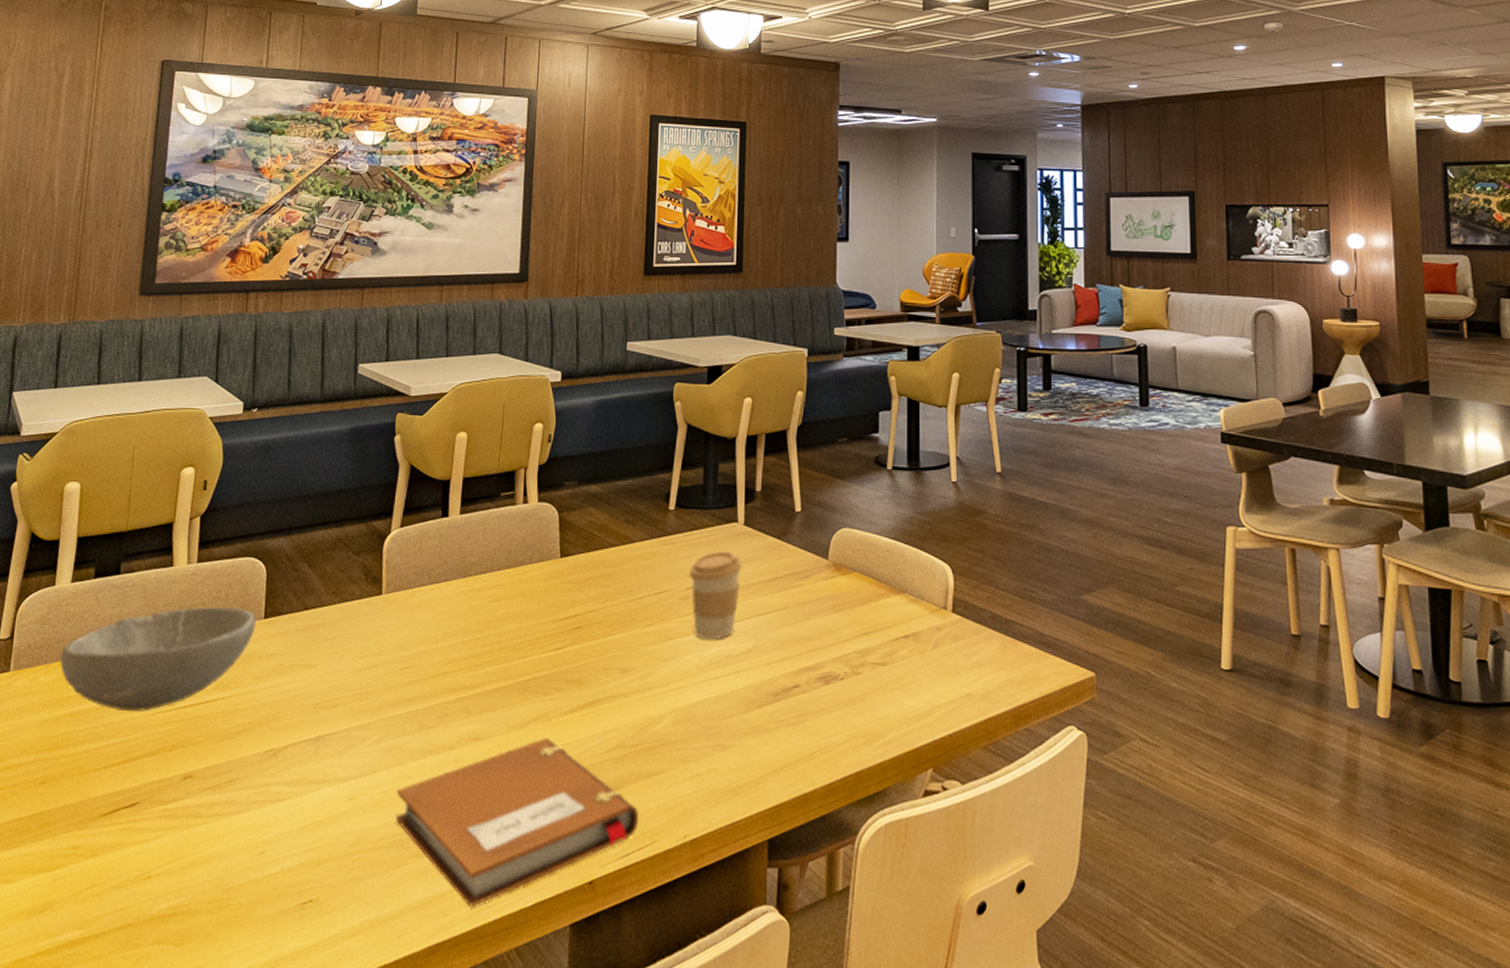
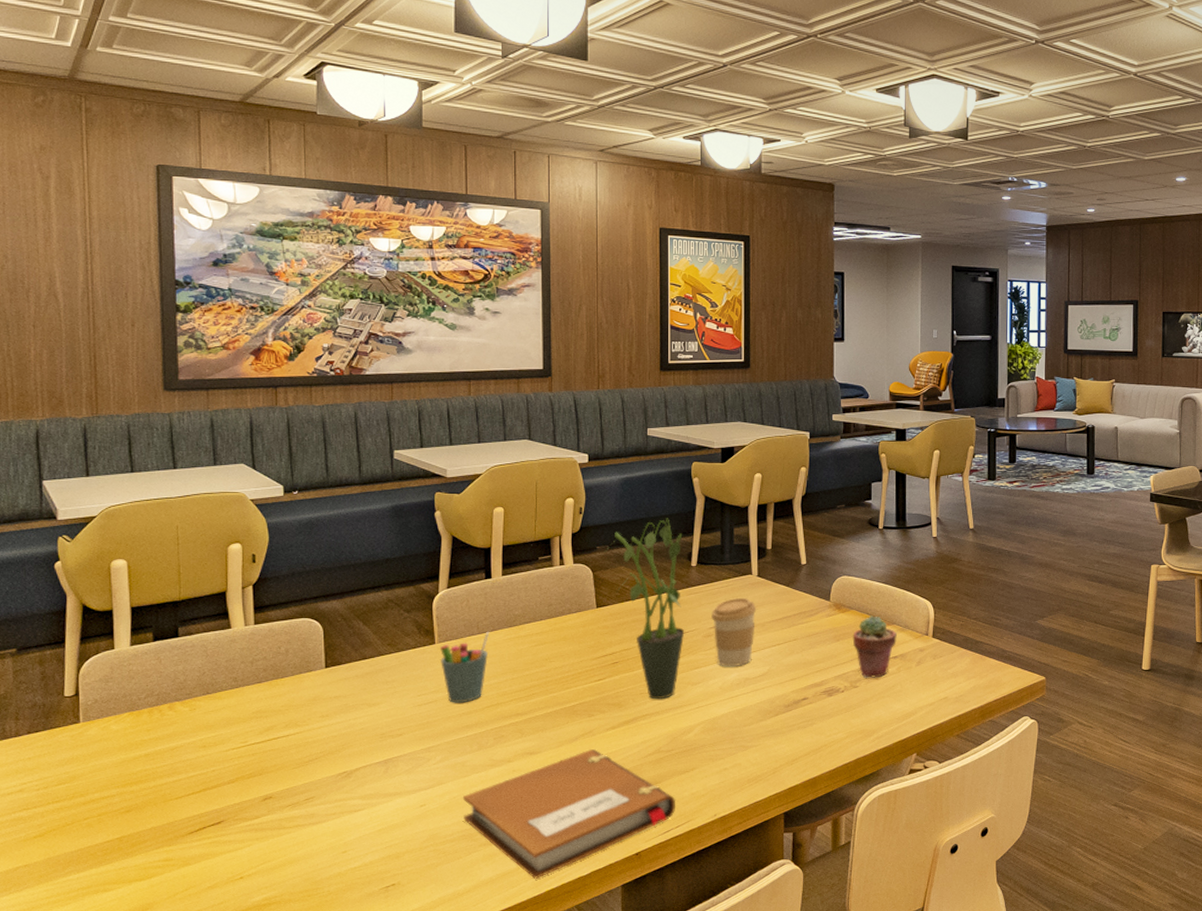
bowl: present [59,606,256,712] -> none [128,660,318,750]
pen holder: none [386,581,442,670] -> present [440,631,490,703]
potted plant: none [572,449,661,678] -> present [604,518,685,700]
potted succulent: none [854,580,908,663] -> present [852,615,897,678]

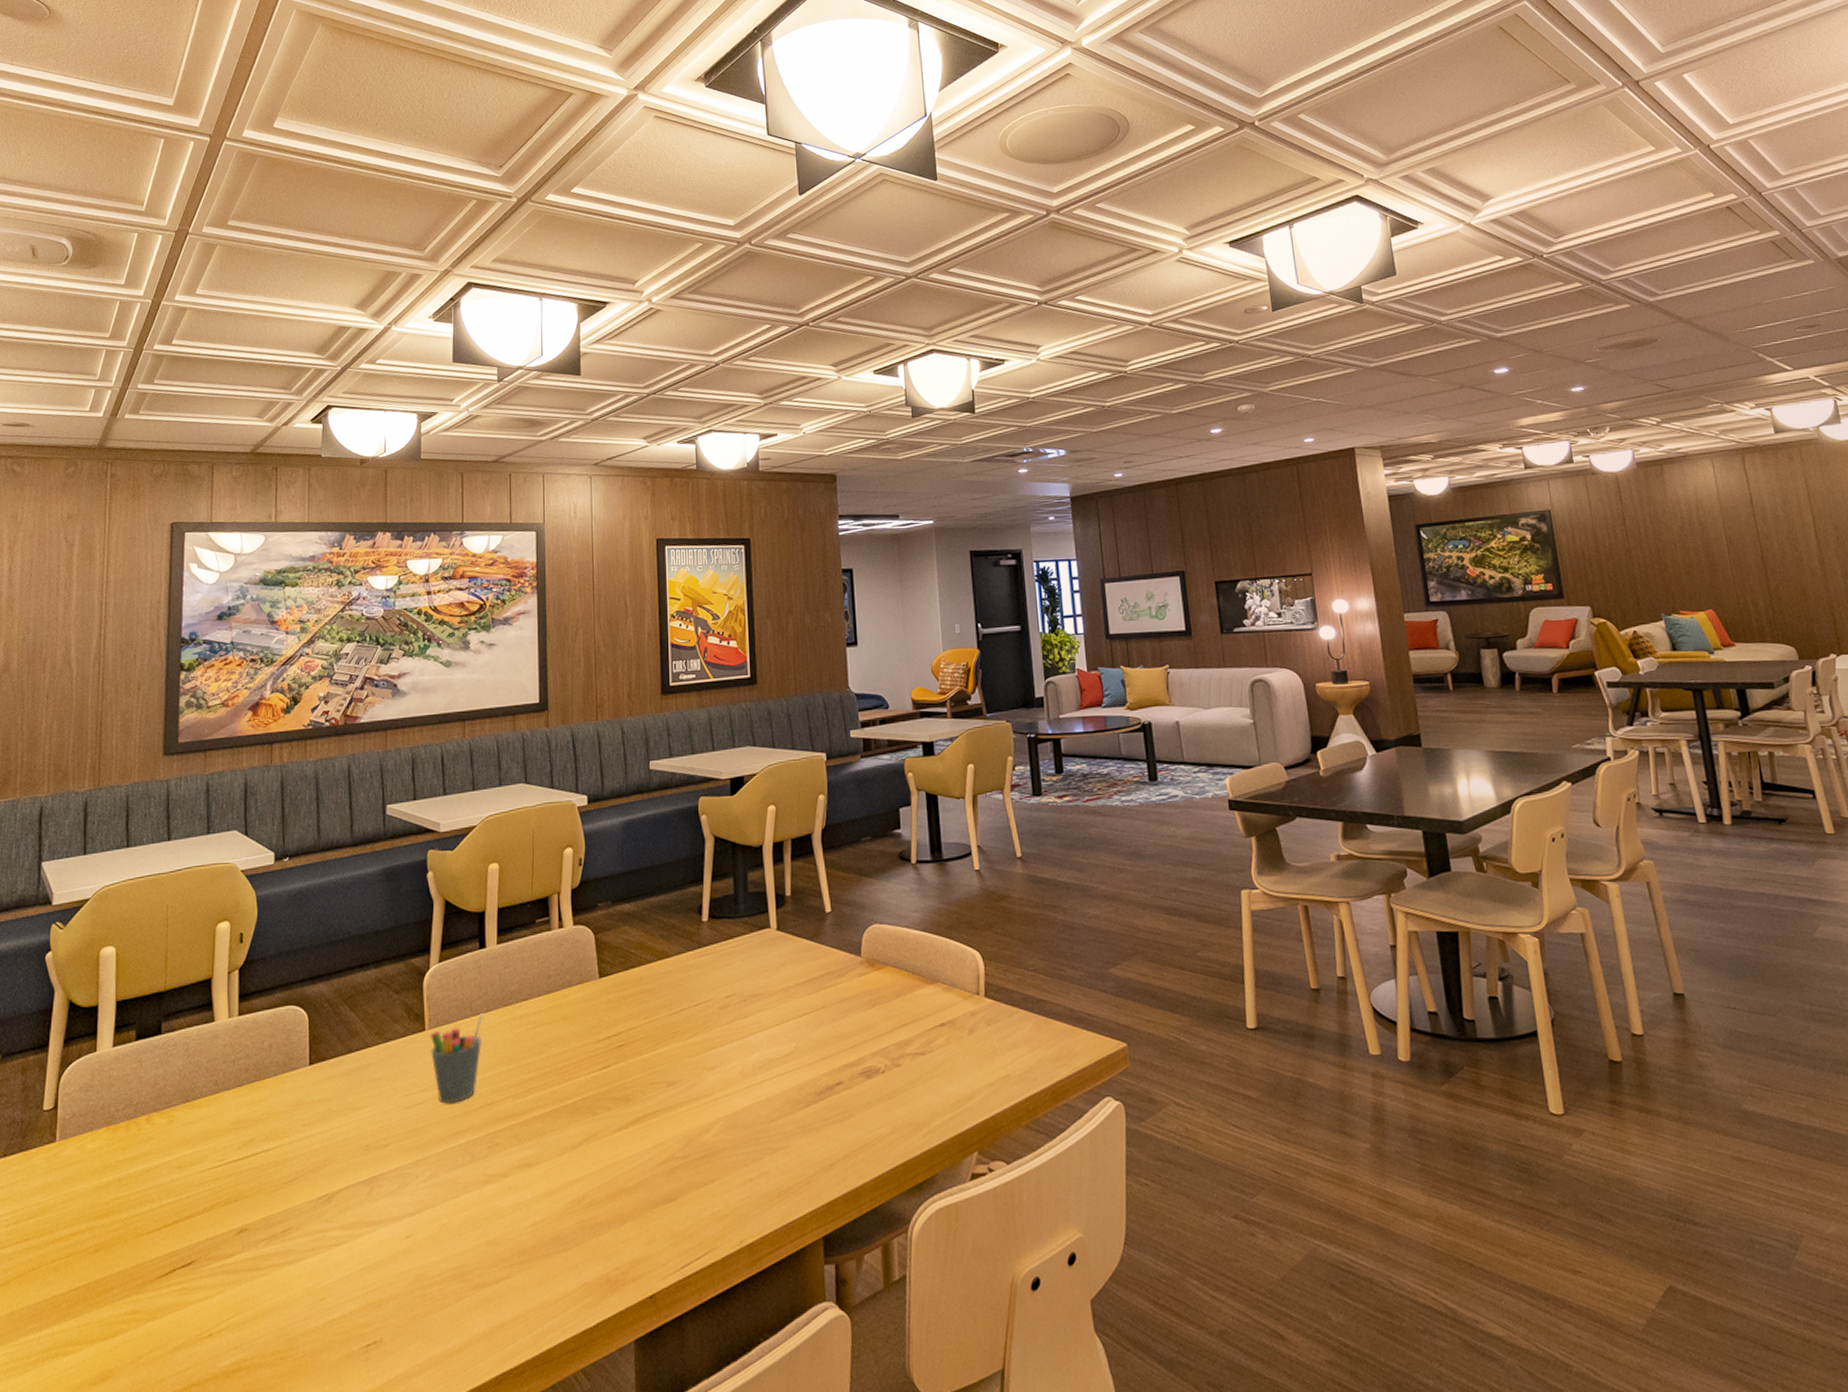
notebook: present [462,749,676,879] -> none [452,1158,695,1333]
potted plant: present [604,518,685,700] -> none [606,865,698,1091]
coffee cup: present [711,598,757,667] -> none [727,958,778,1046]
potted succulent: present [852,615,897,678] -> none [890,972,943,1053]

